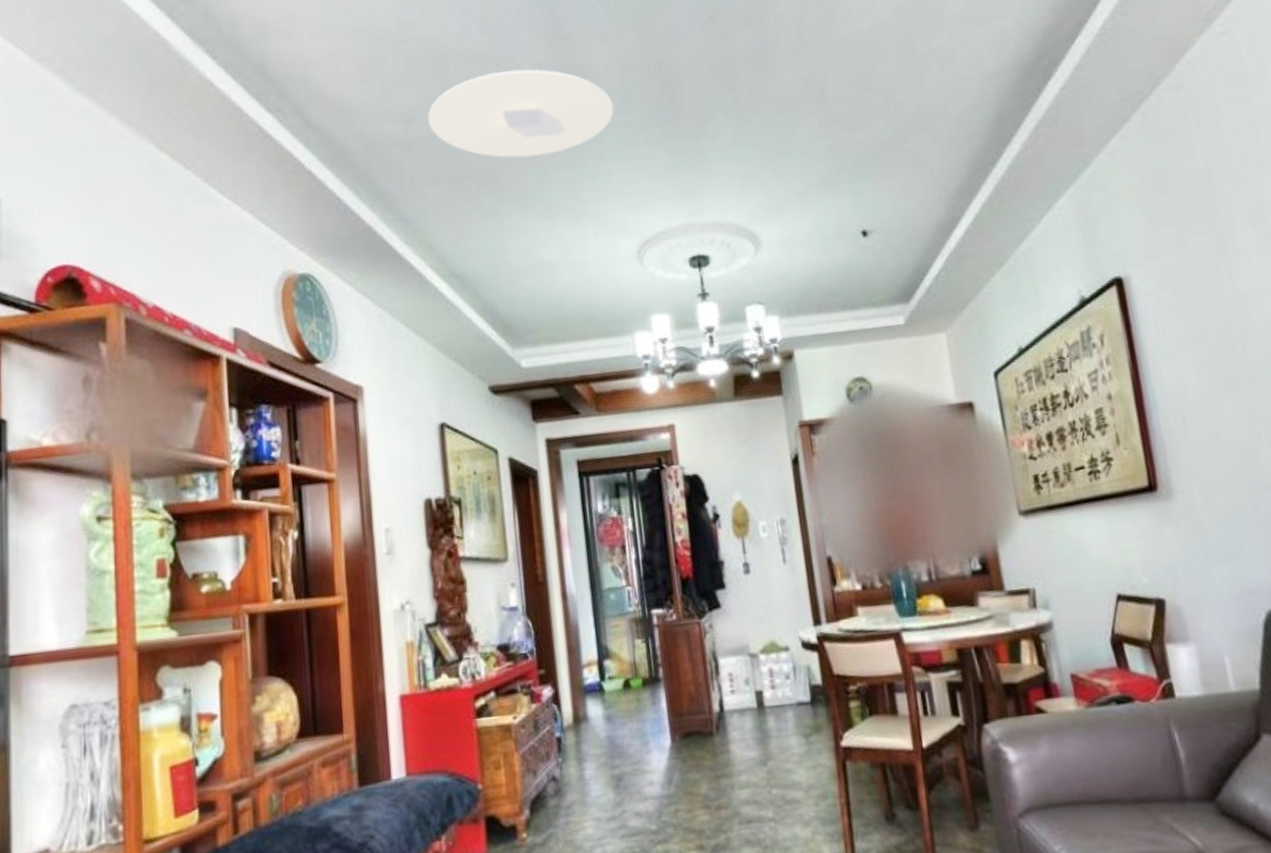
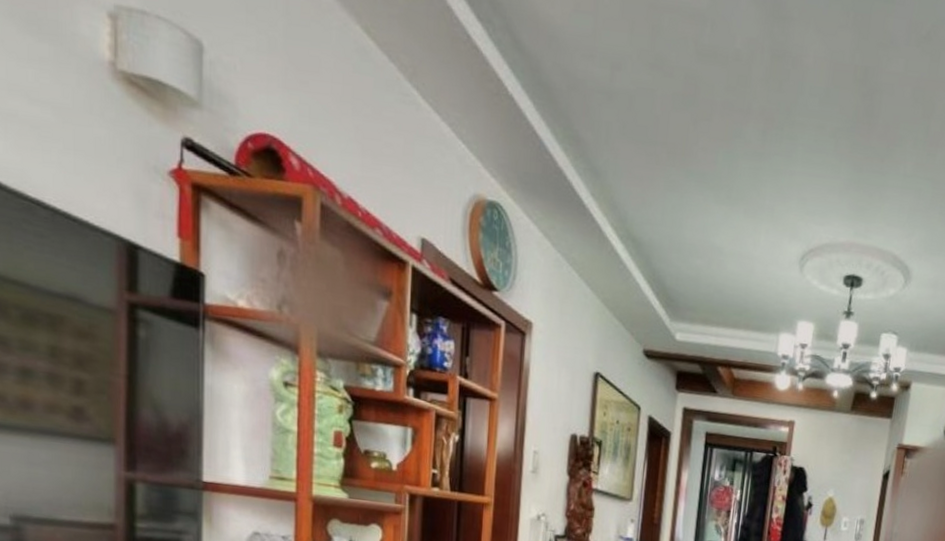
ceiling light: present [428,69,614,158] -> none [633,36,813,140]

